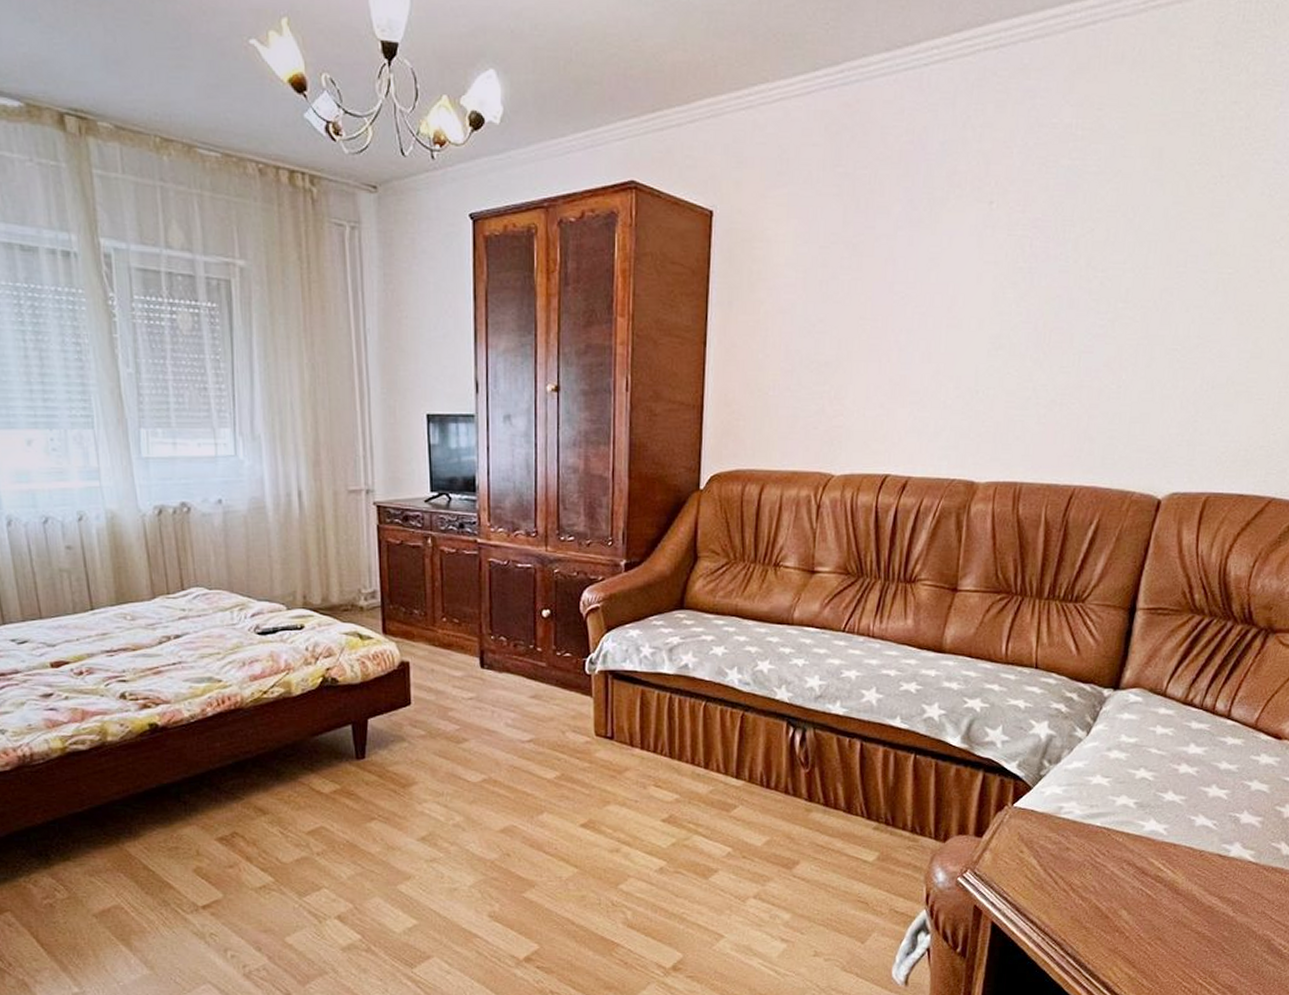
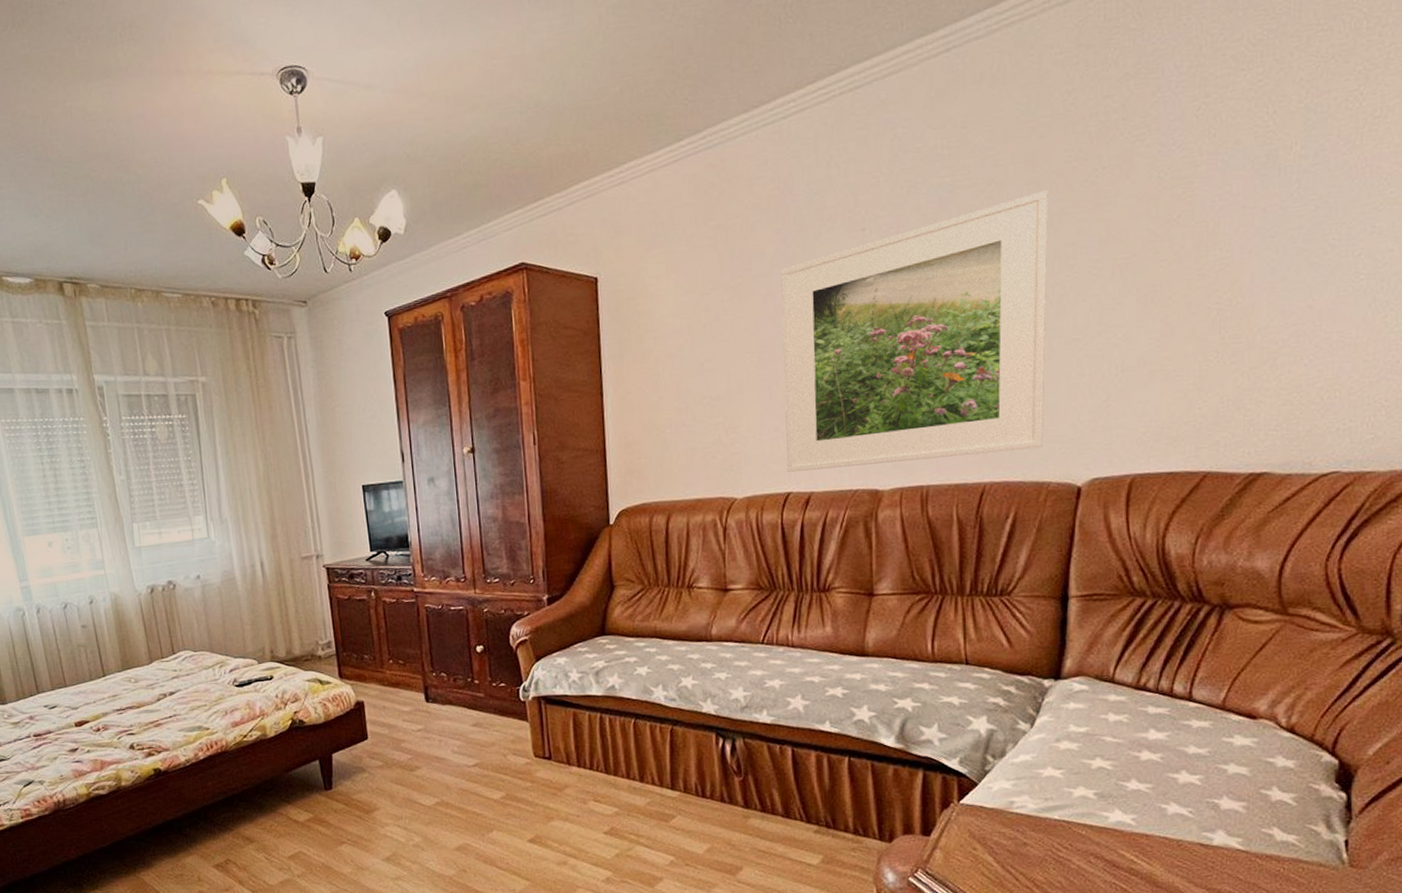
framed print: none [887,191,1170,456] -> present [781,190,1049,472]

